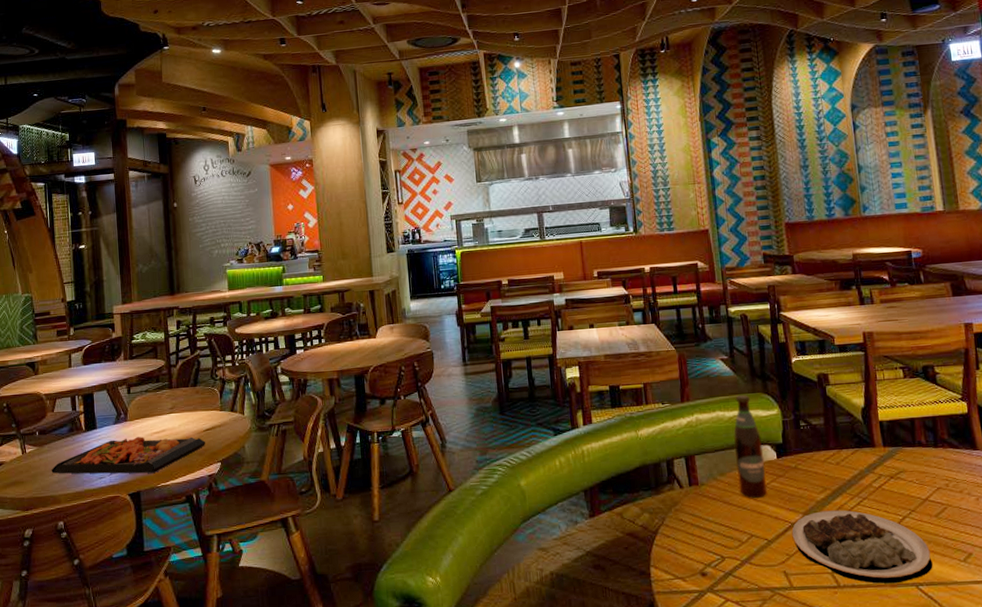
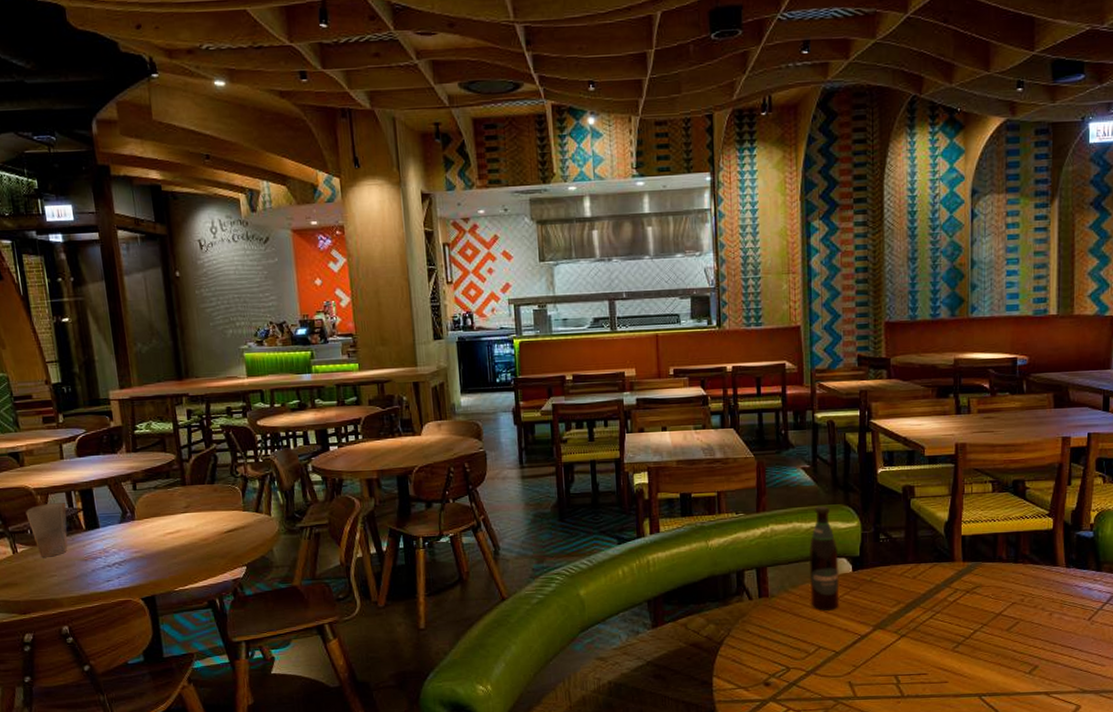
cup: none [36,405,70,457] -> present [25,502,68,557]
food platter: present [51,437,205,474] -> none [49,537,228,577]
plate: present [791,510,933,584] -> none [860,623,998,694]

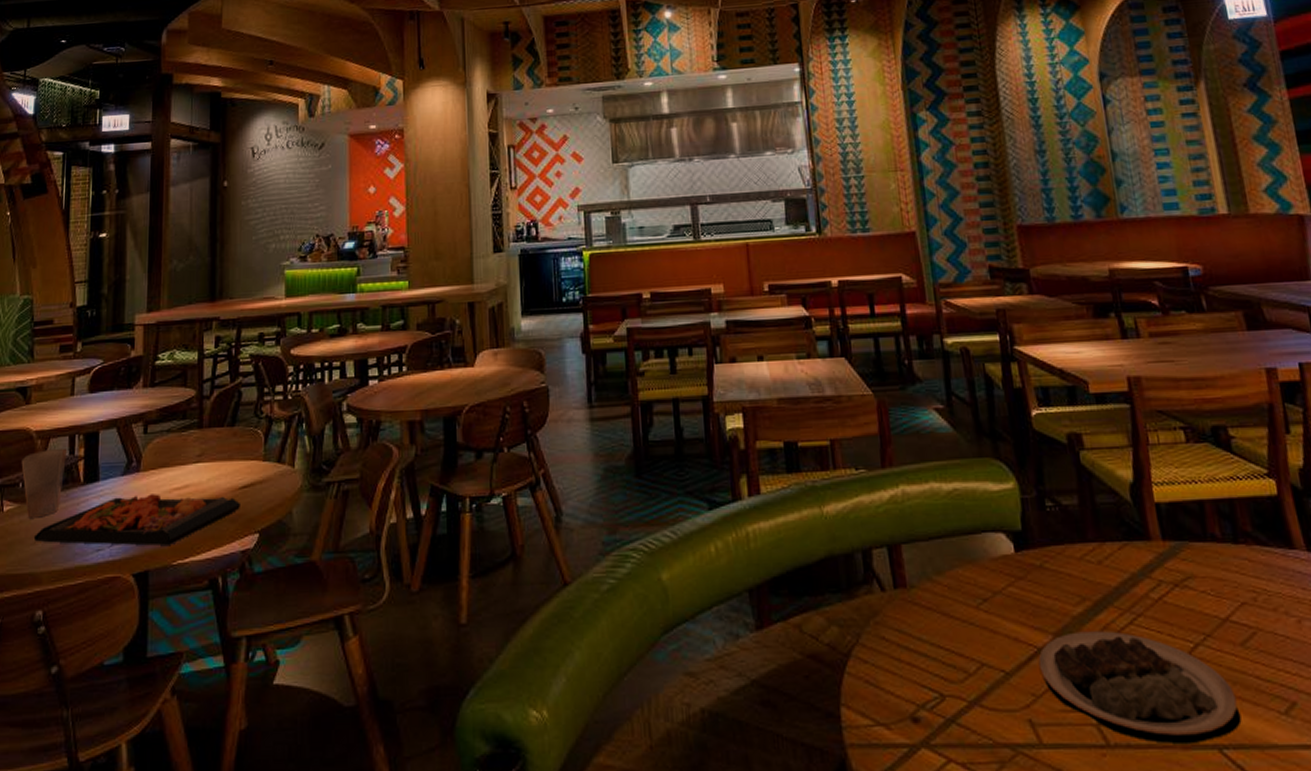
food platter: none [49,537,228,577] -> present [33,494,240,546]
bottle: present [809,506,840,610] -> none [954,460,1003,609]
plate: none [860,623,998,694] -> present [1038,631,1242,743]

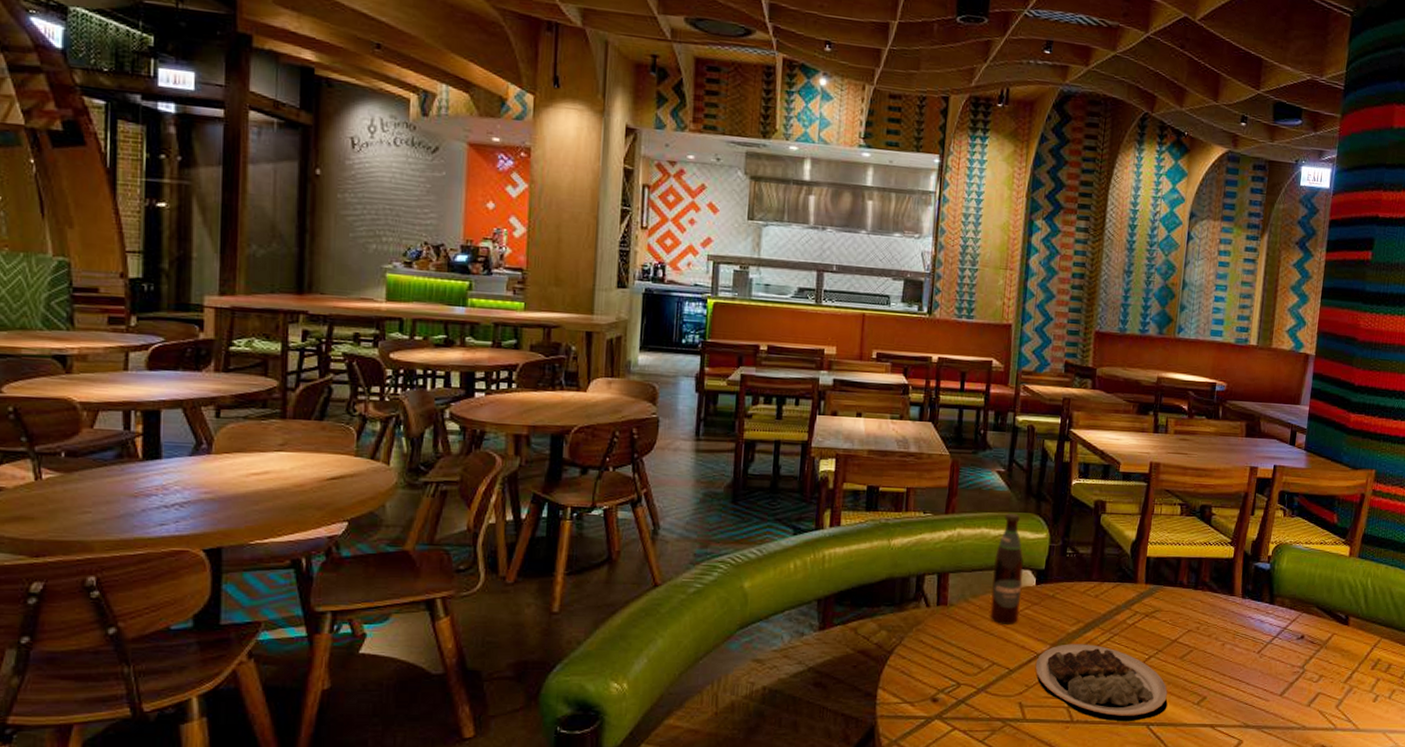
cup: present [21,447,67,518] -> none [63,422,120,489]
food platter: present [33,494,240,546] -> none [81,476,328,526]
bottle: none [954,460,1003,609] -> present [990,513,1024,624]

